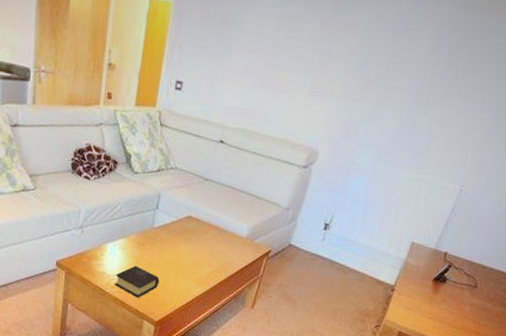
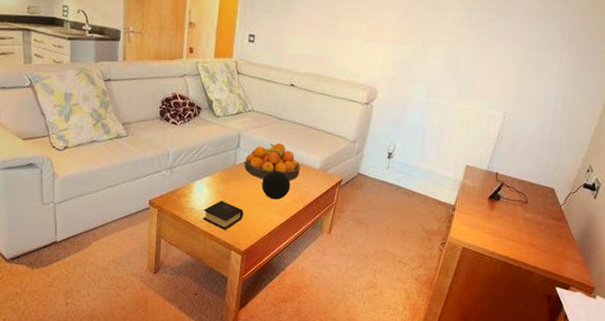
fruit bowl: none [163,206,225,248] -> present [245,143,300,180]
decorative ball: none [181,236,213,268] -> present [262,170,291,200]

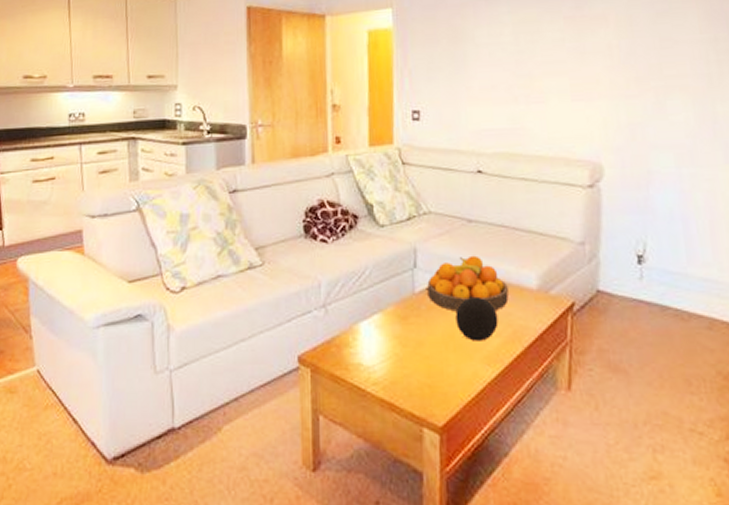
book: present [202,200,244,230] -> none [375,349,435,395]

